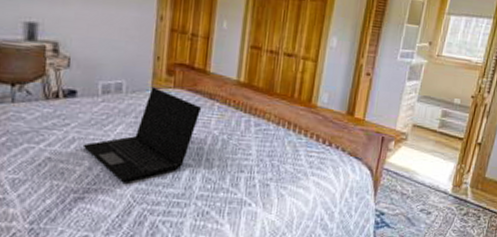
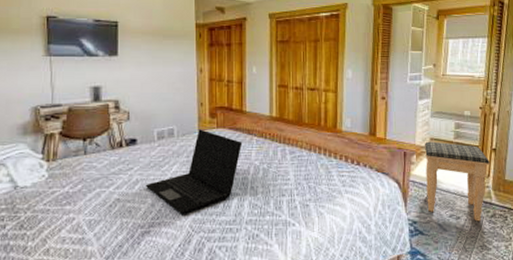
footstool: none [398,127,472,219] -> present [424,141,490,222]

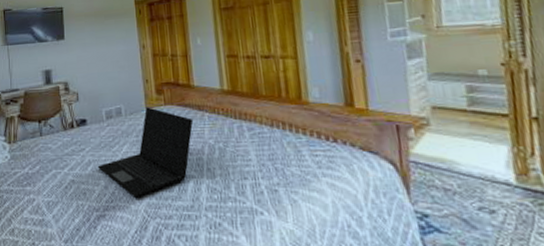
footstool: present [424,141,490,222] -> none [423,110,532,218]

